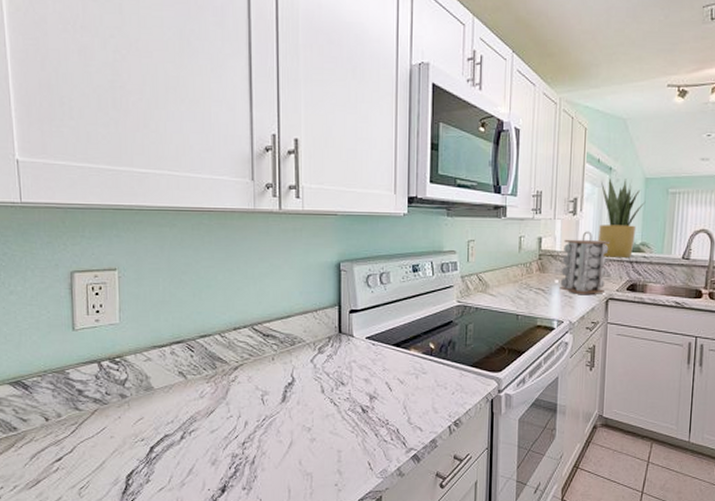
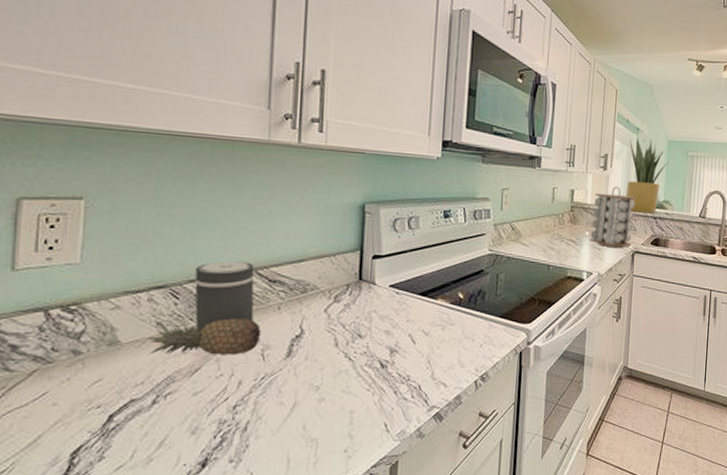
fruit: none [174,368,260,399] -> present [148,318,261,355]
cylinder: none [205,319,253,378] -> present [194,261,255,330]

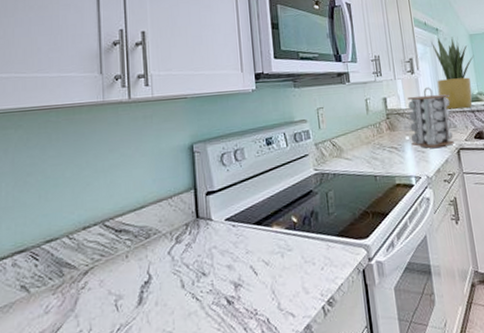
fruit: present [148,318,261,355] -> none [14,271,113,317]
cylinder: present [194,261,255,330] -> none [51,216,105,288]

